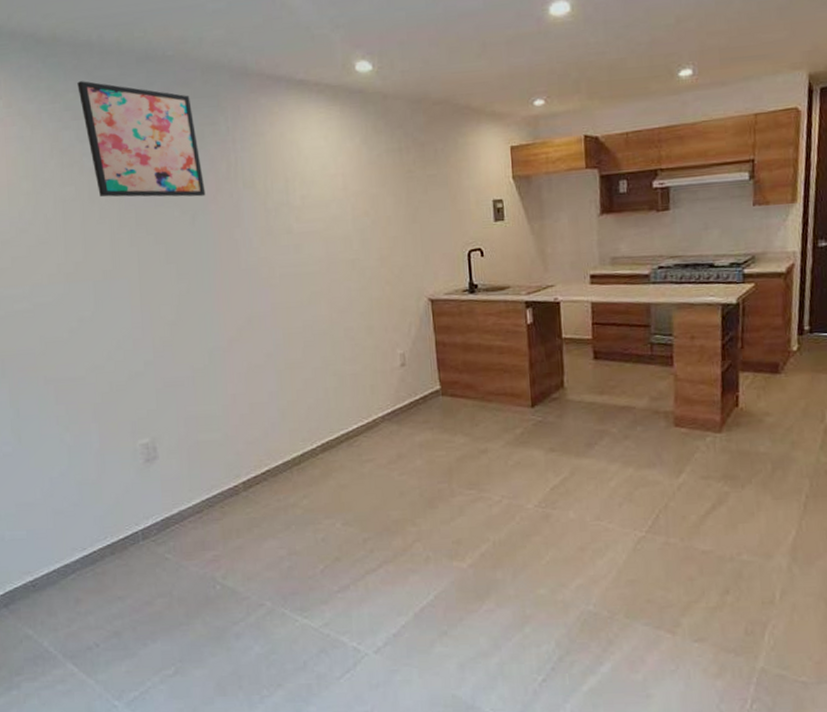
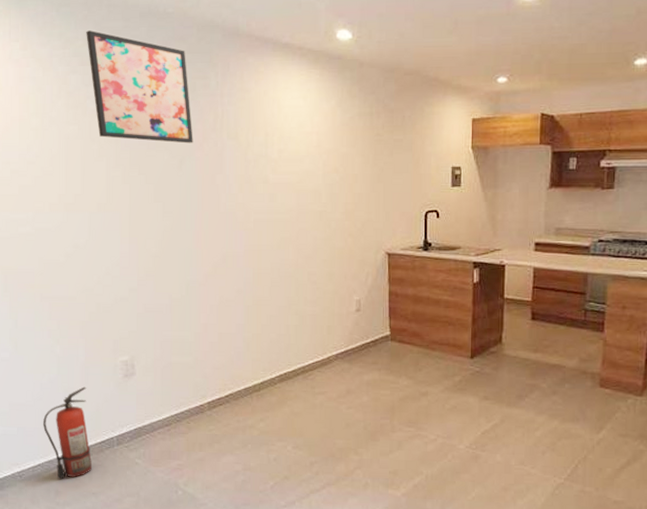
fire extinguisher: none [56,477,115,585] -> present [43,386,92,479]

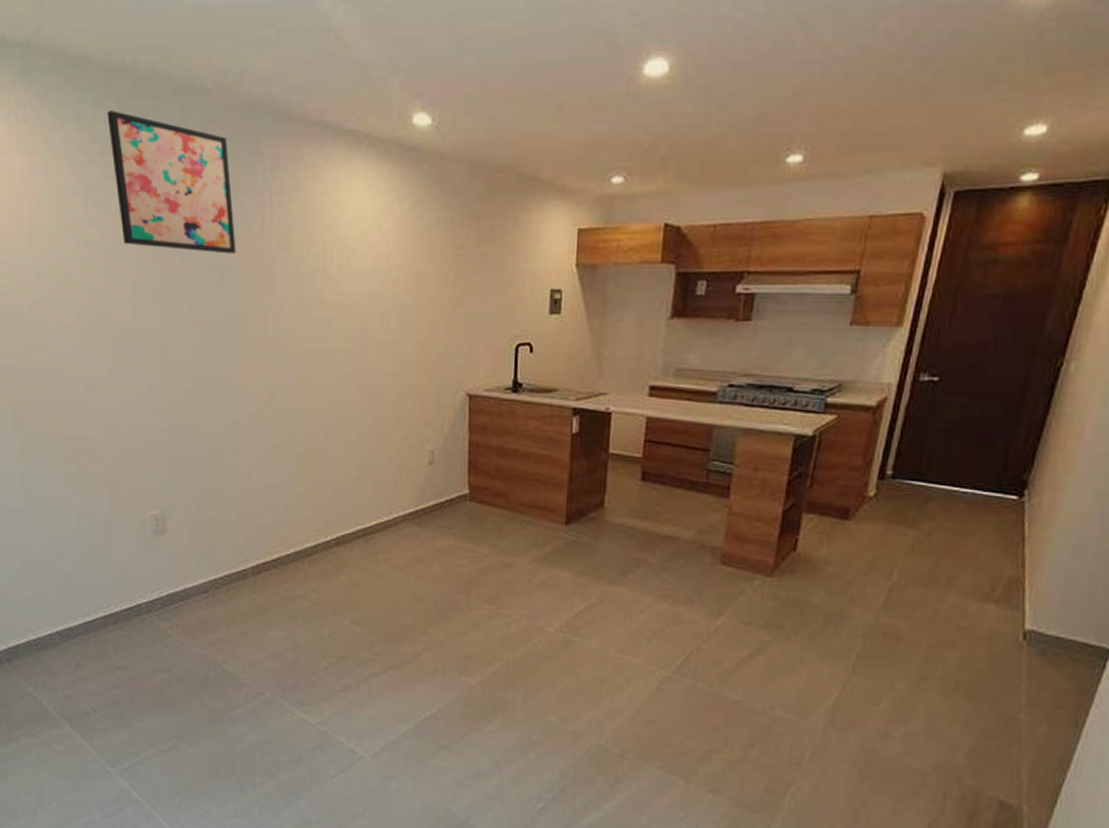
fire extinguisher: present [43,386,92,479] -> none [61,543,117,649]

